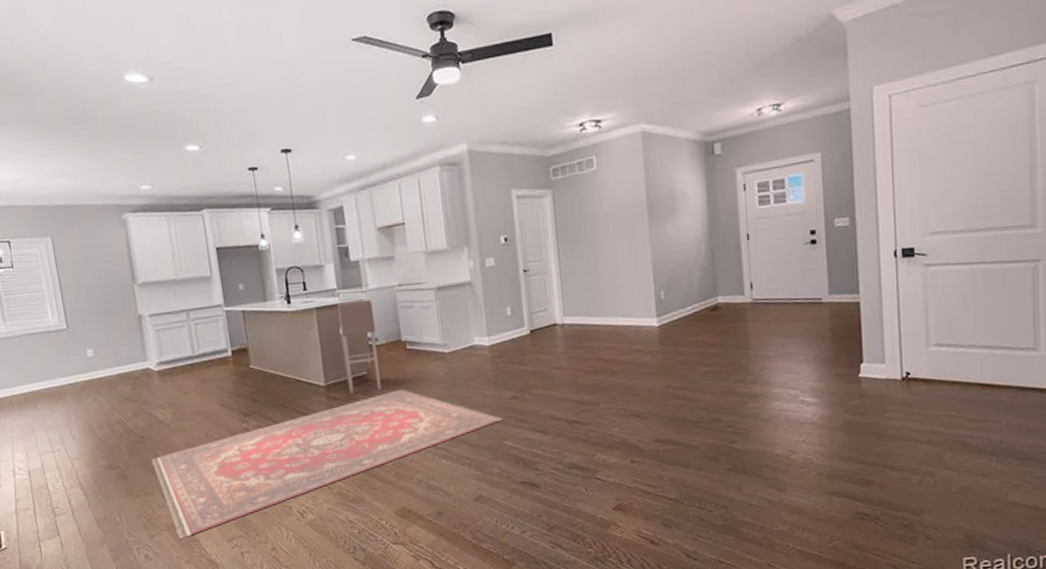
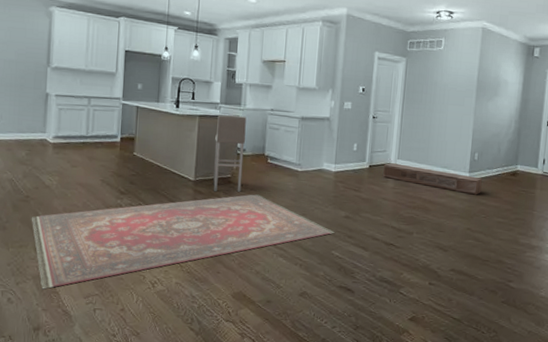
tv stand: none [548,320,677,344] -> present [383,163,483,195]

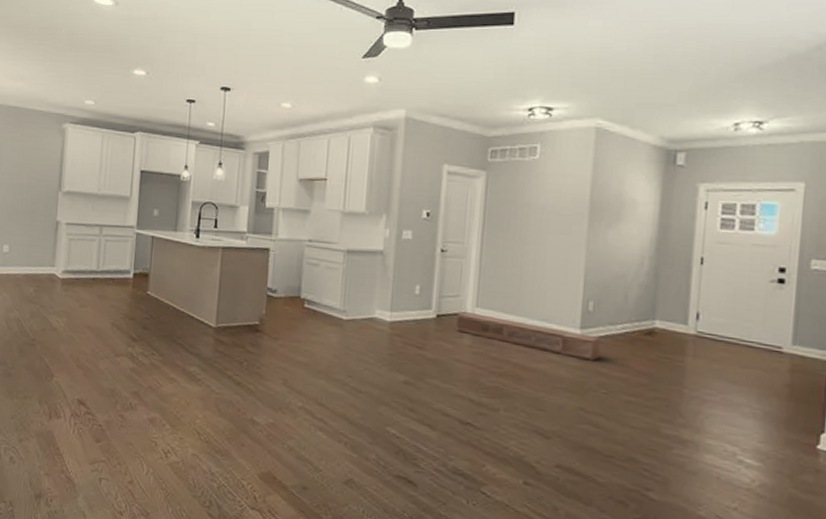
area rug: present [31,194,335,289] -> none [36,346,391,450]
bar stool: present [213,115,246,193] -> none [238,246,279,345]

